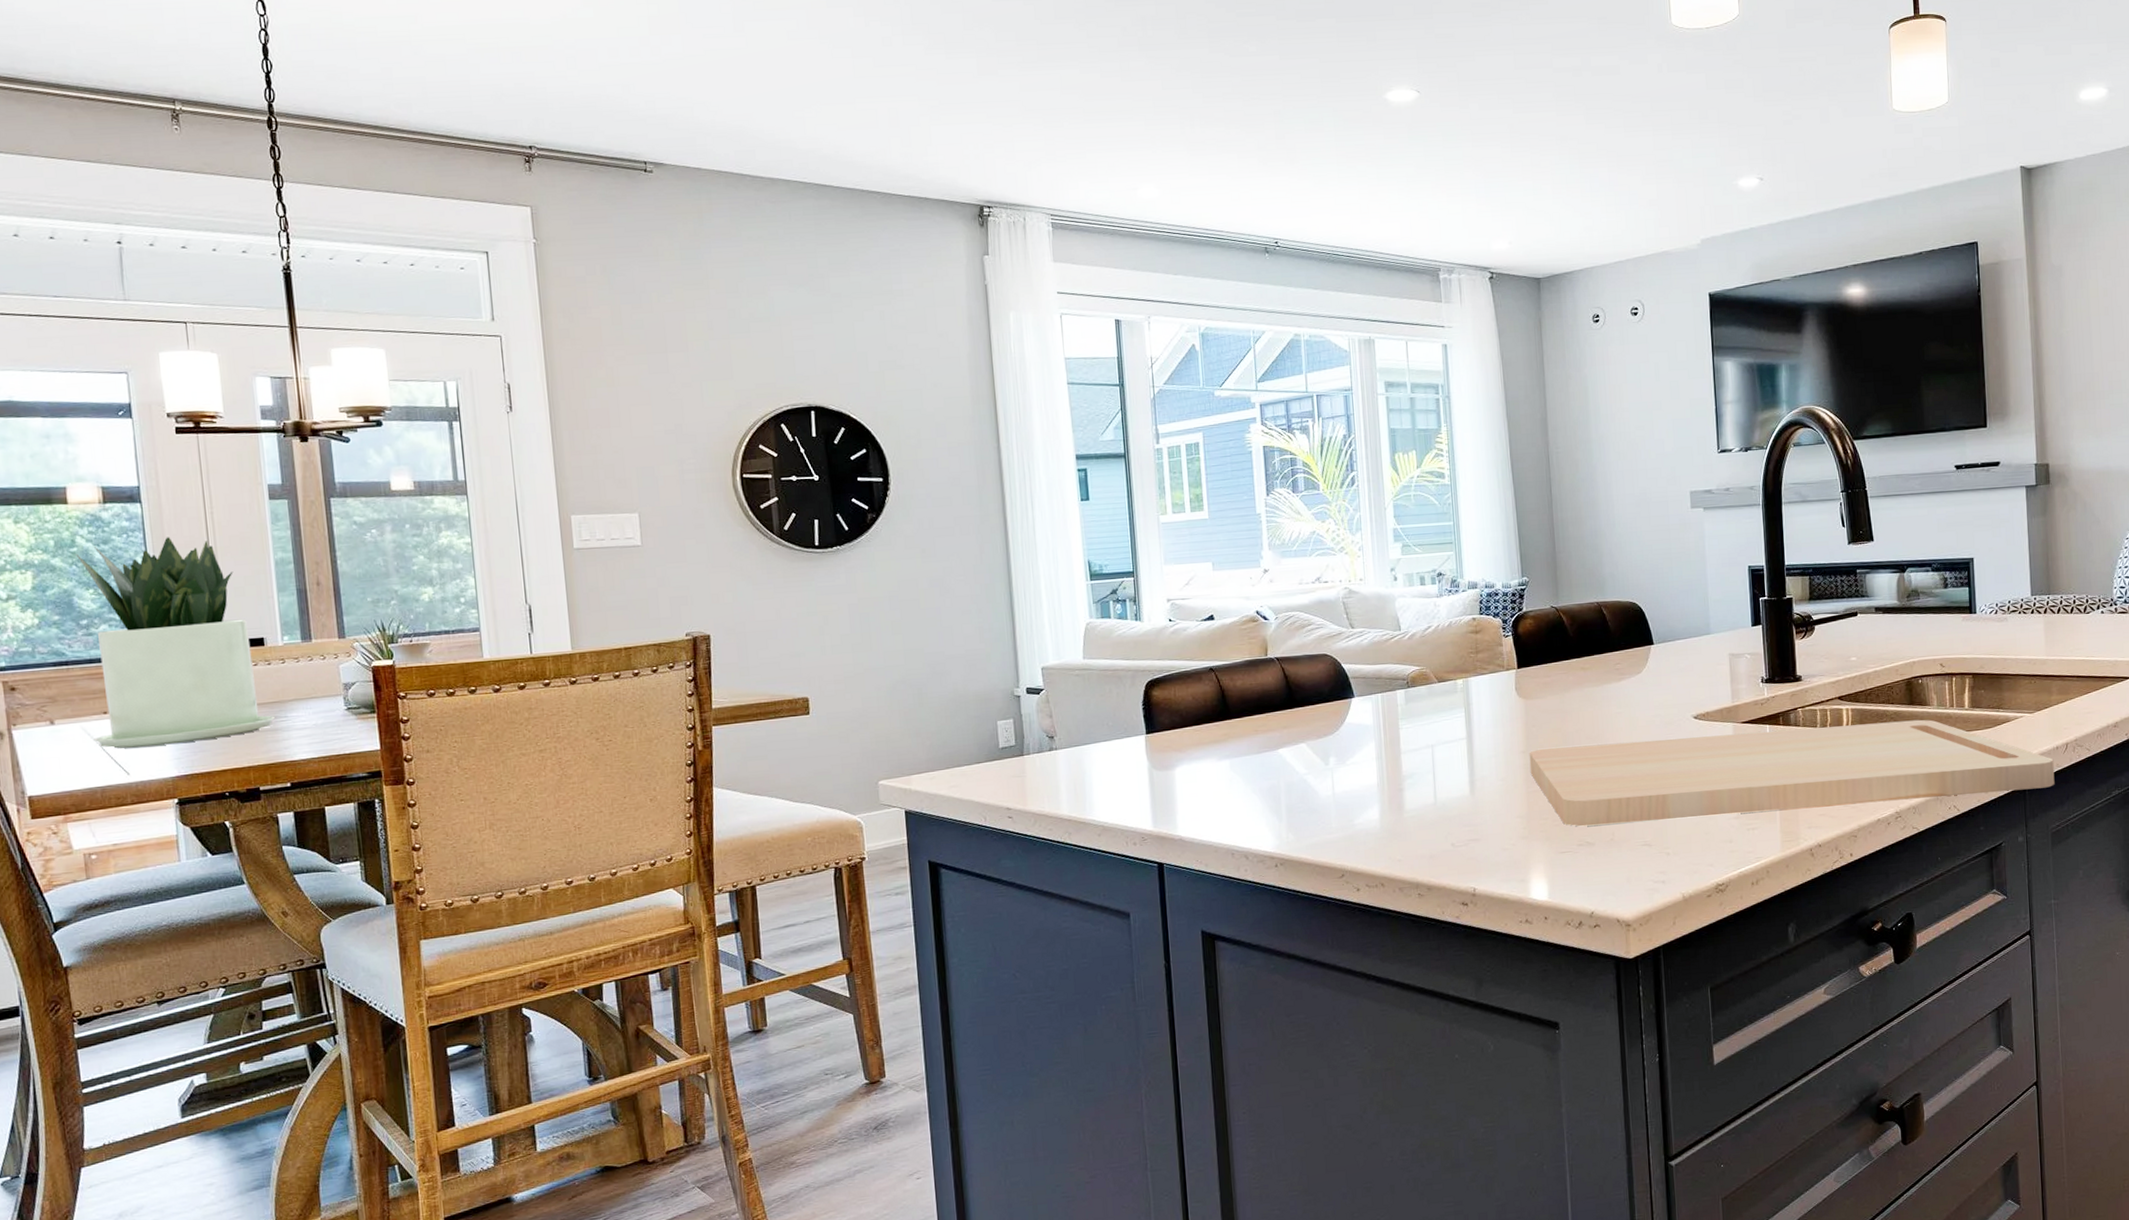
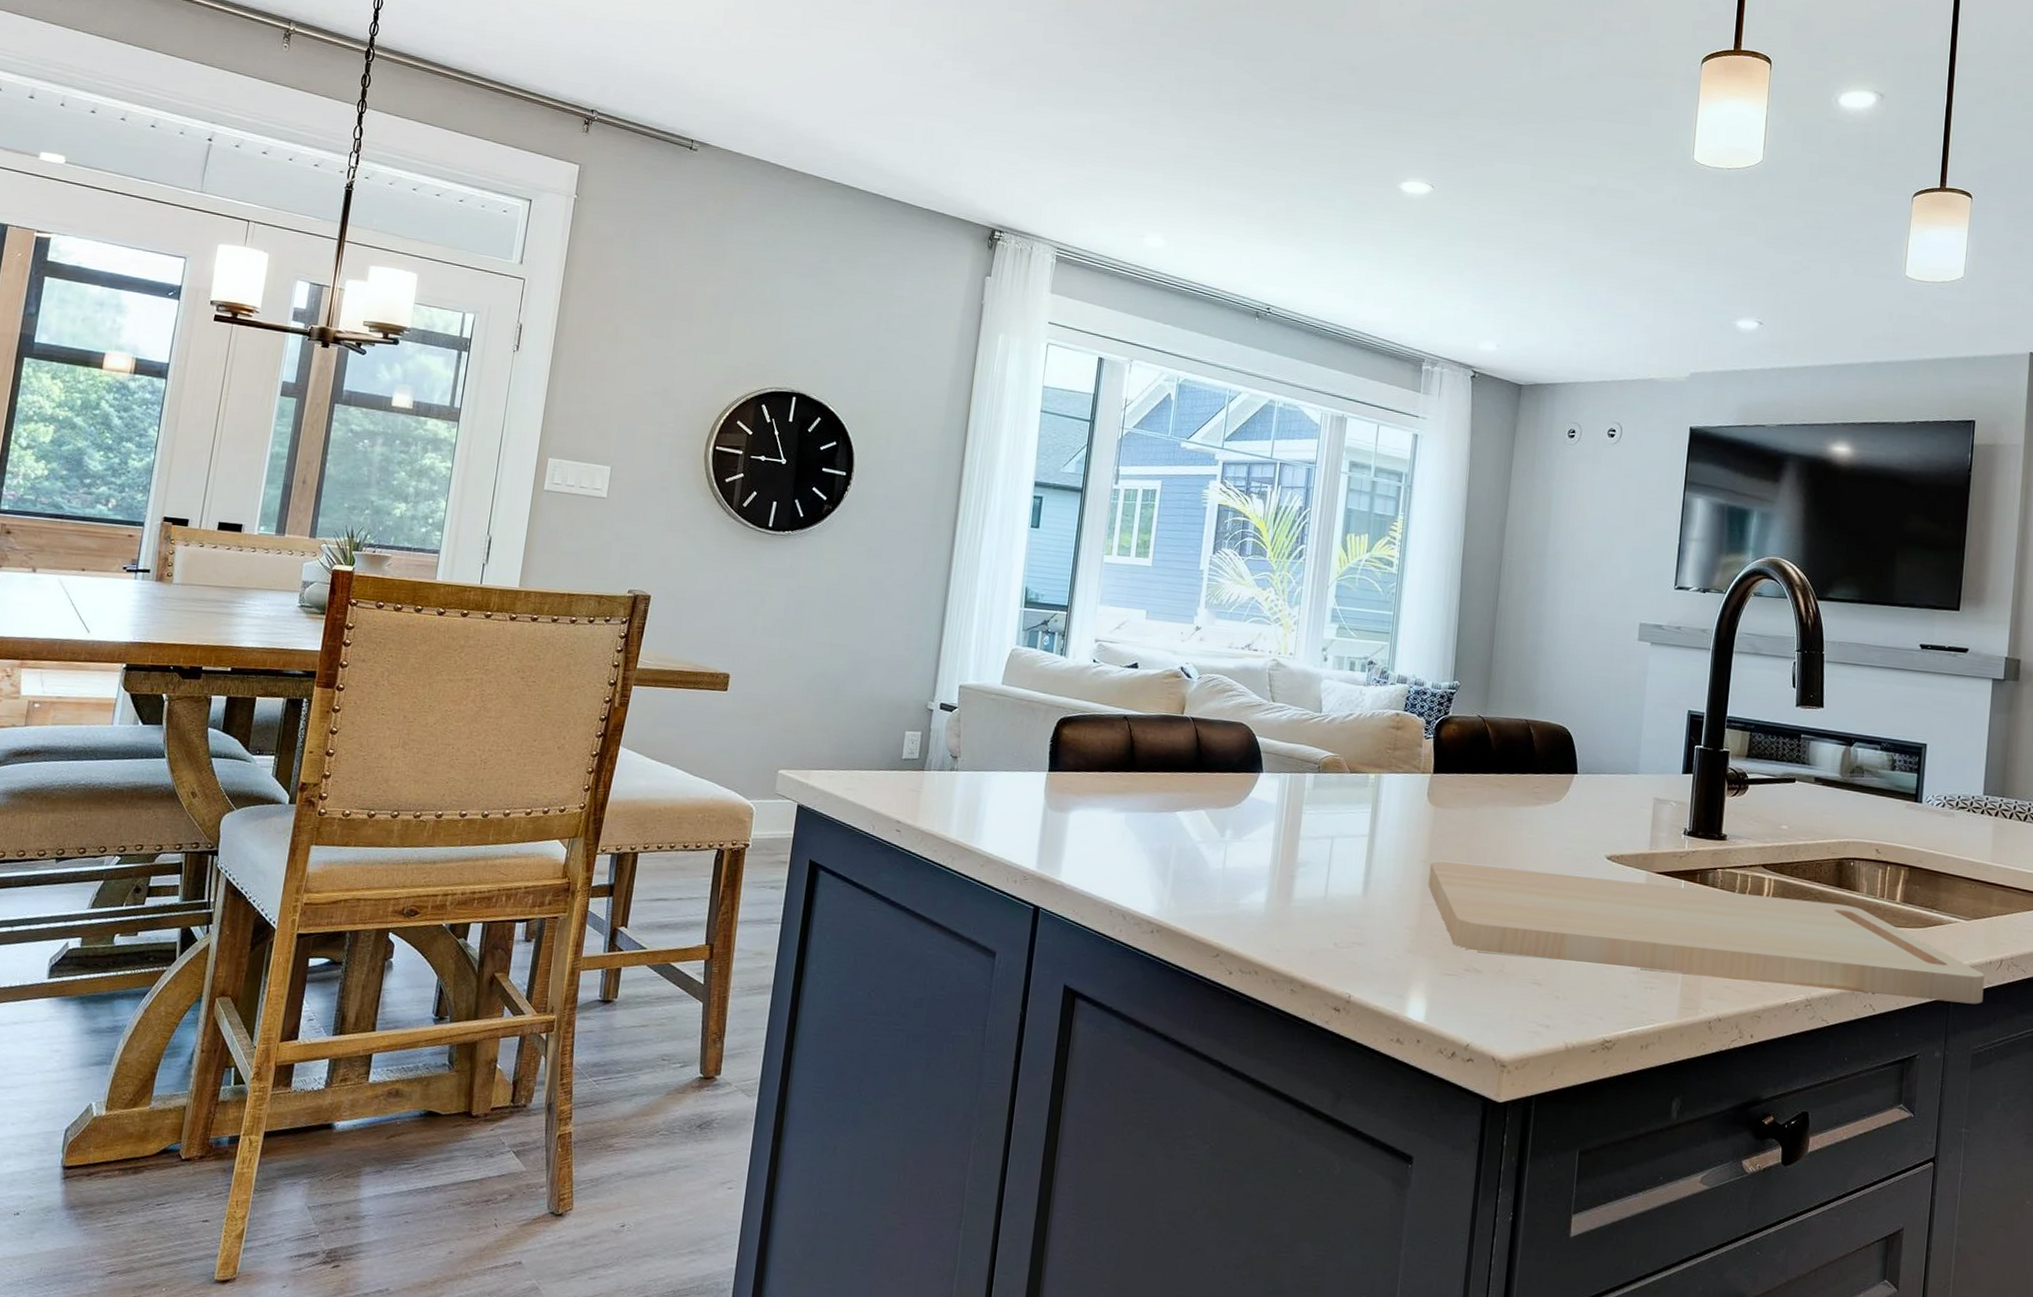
planter: present [75,537,276,749] -> none [66,411,234,613]

